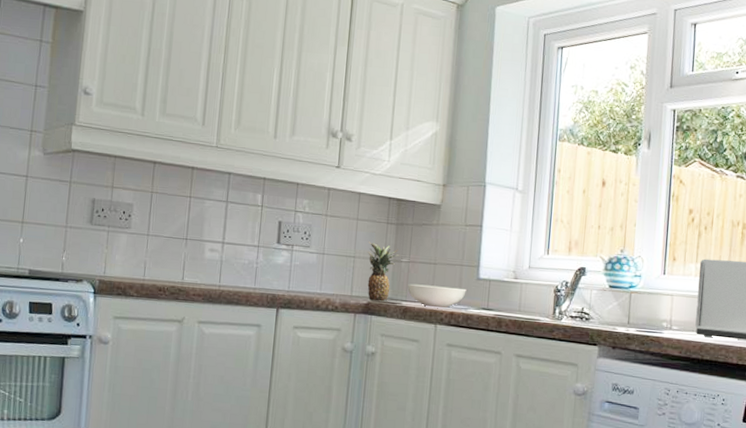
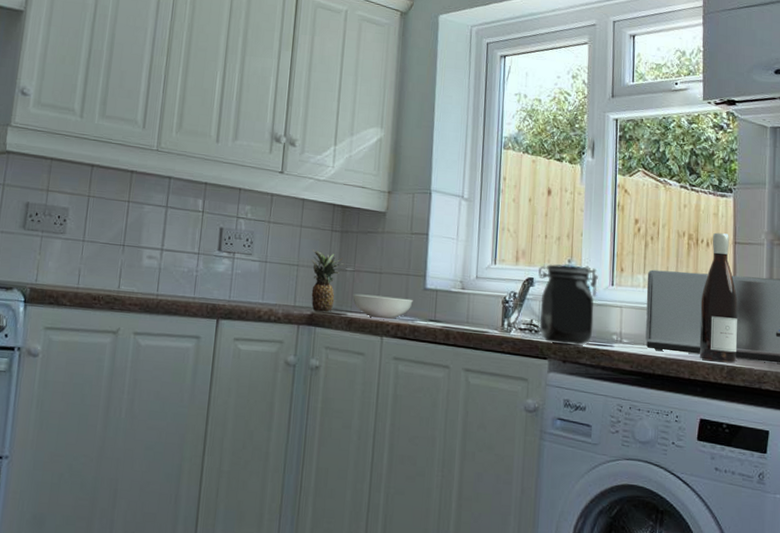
jar: none [590,254,650,333] -> present [538,264,598,346]

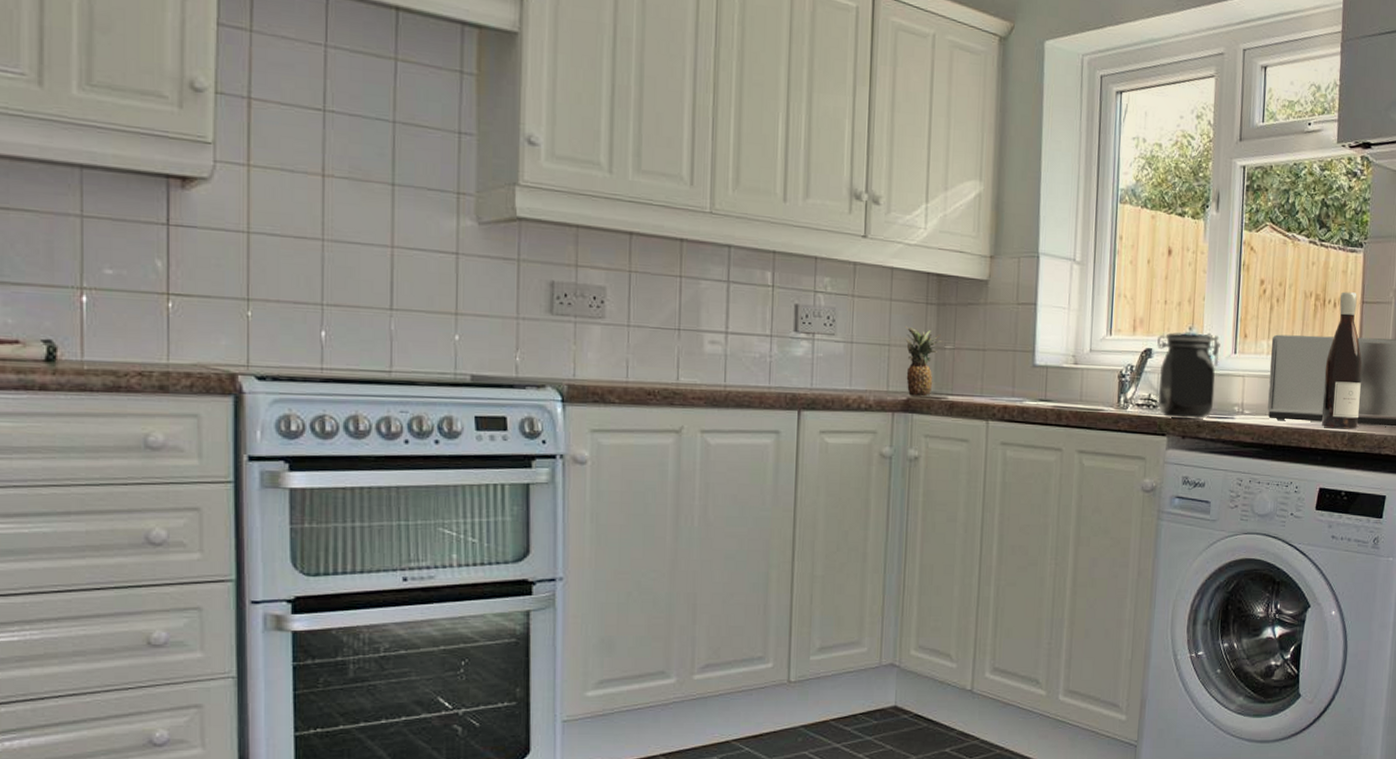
bowl: present [353,293,413,320] -> none [953,374,1021,402]

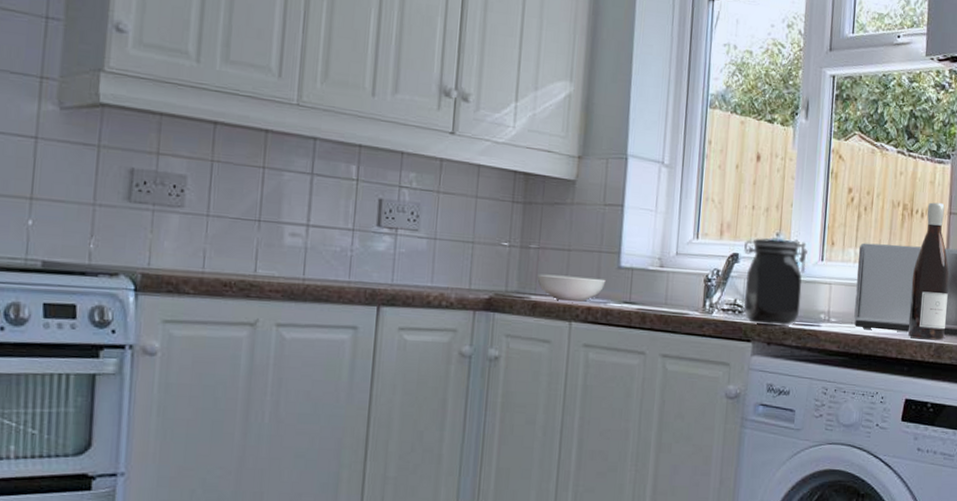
fruit: present [904,326,943,397] -> none [489,224,528,296]
bowl: none [953,374,1021,402] -> present [537,273,606,303]

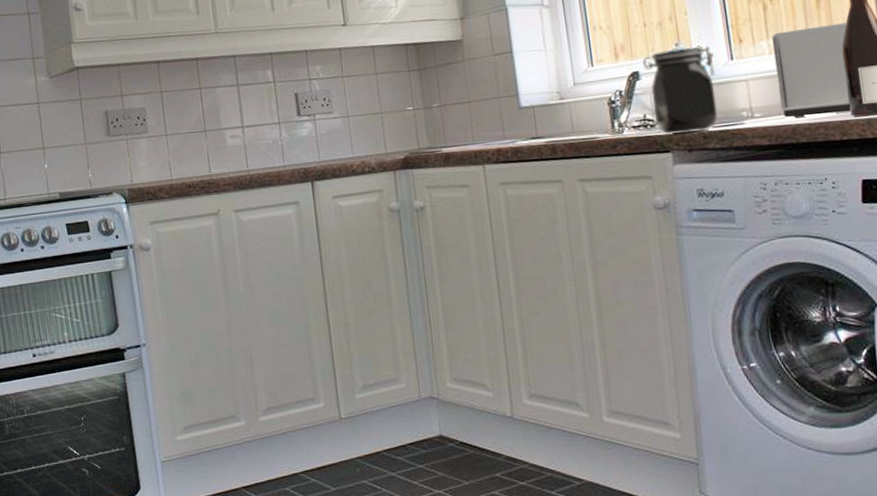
bowl: present [537,273,606,303] -> none [444,121,510,149]

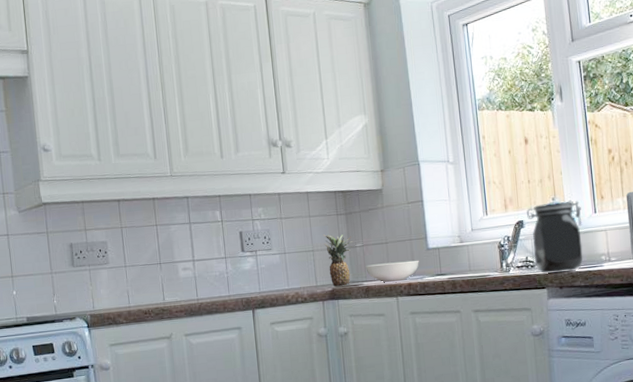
fruit: none [392,93,429,154] -> present [322,234,354,287]
bowl: none [444,121,510,149] -> present [365,260,419,283]

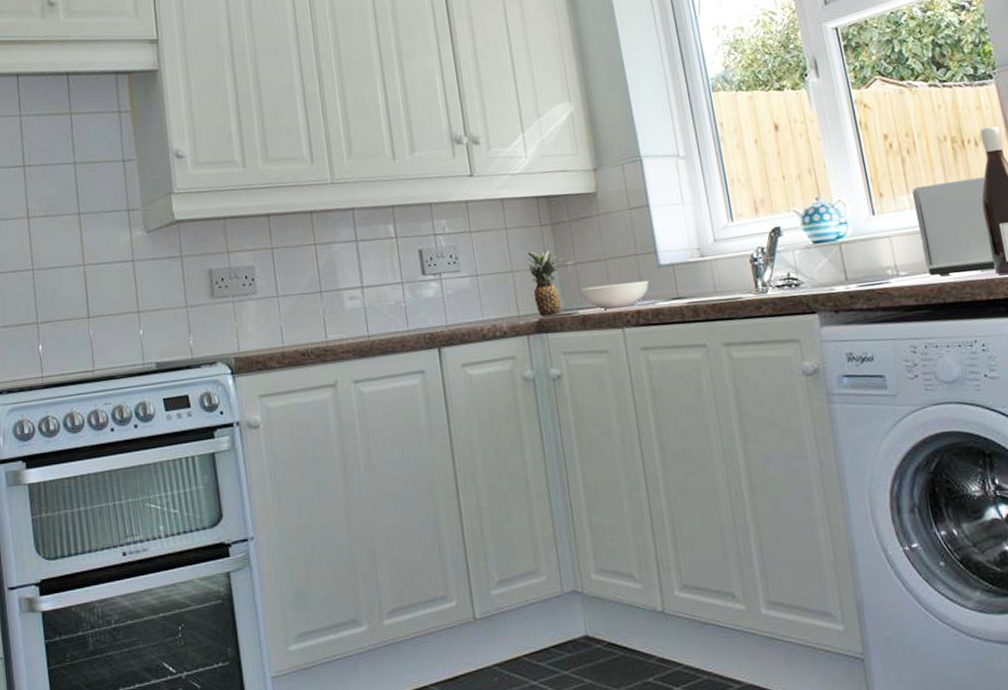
jar: present [527,201,584,274] -> none [783,200,864,295]

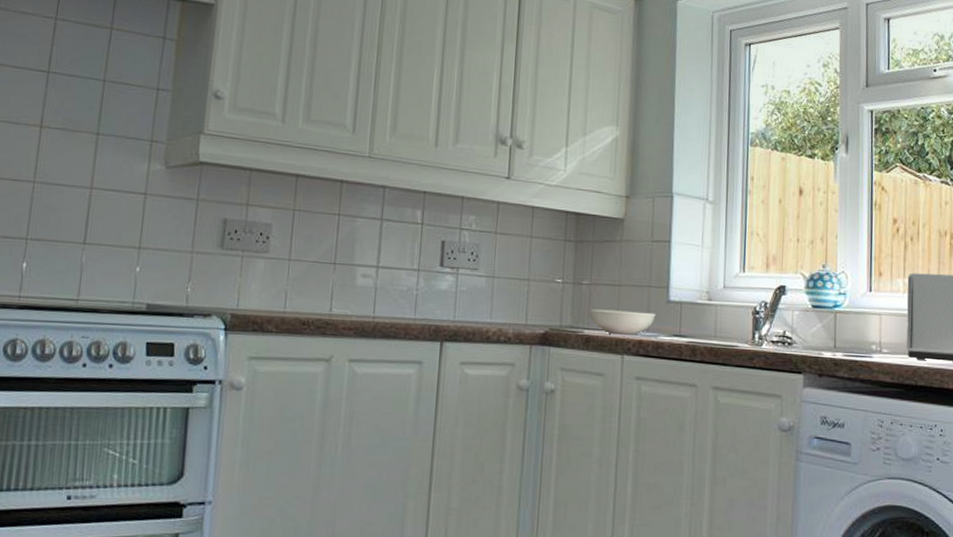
fruit: present [523,250,564,317] -> none [543,262,580,331]

